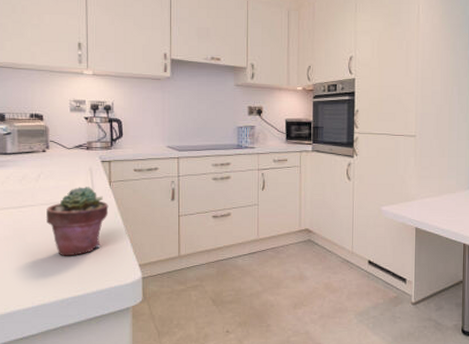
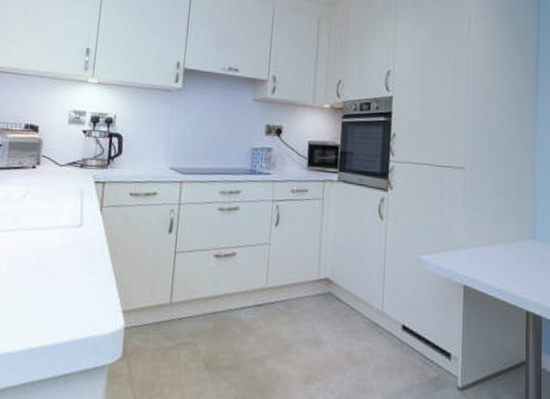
potted succulent: present [45,187,109,256] -> none [24,210,97,295]

